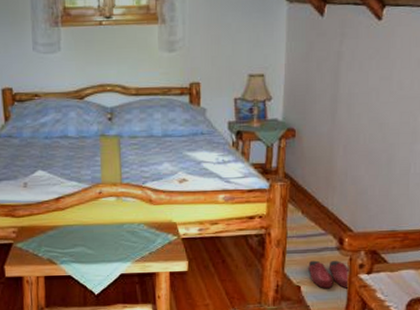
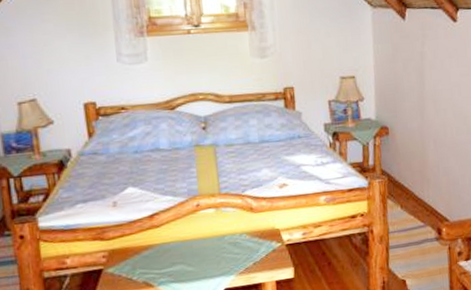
slippers: present [308,260,350,289] -> none [411,251,450,280]

